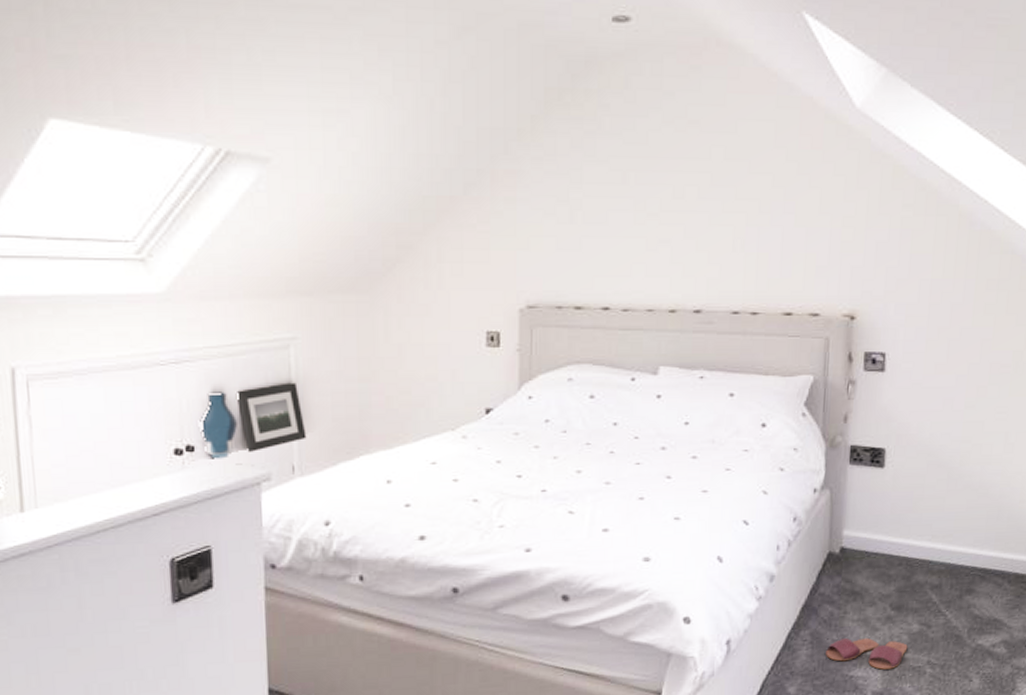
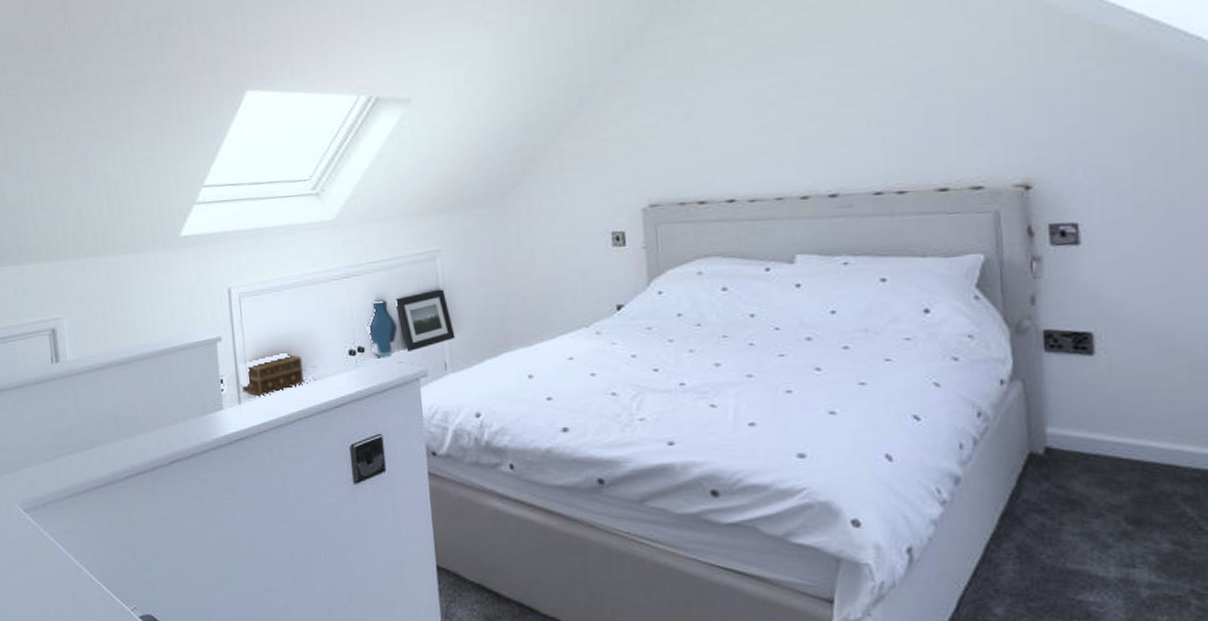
decorative box: none [25,452,113,502] -> present [241,354,304,396]
slippers: present [826,637,908,670] -> none [1040,553,1158,596]

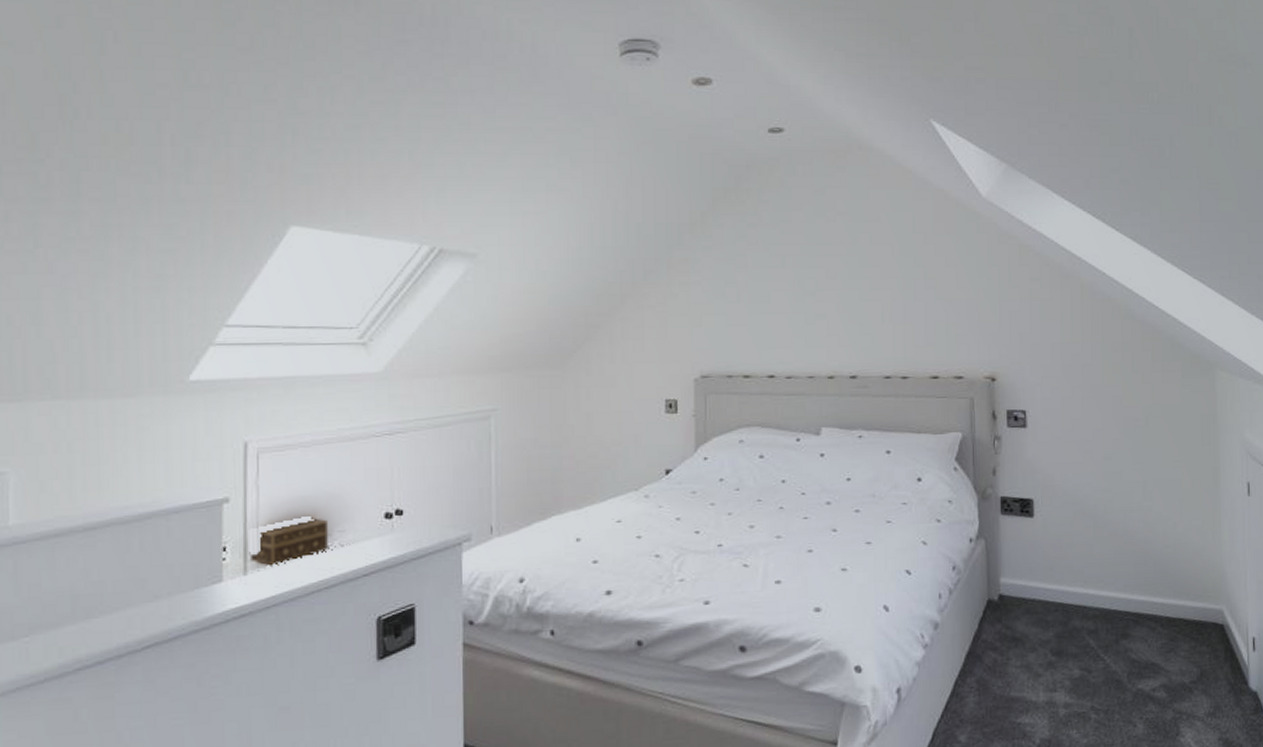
vase: present [367,300,398,358] -> none [409,459,442,522]
picture frame: present [395,289,456,351] -> none [443,449,504,514]

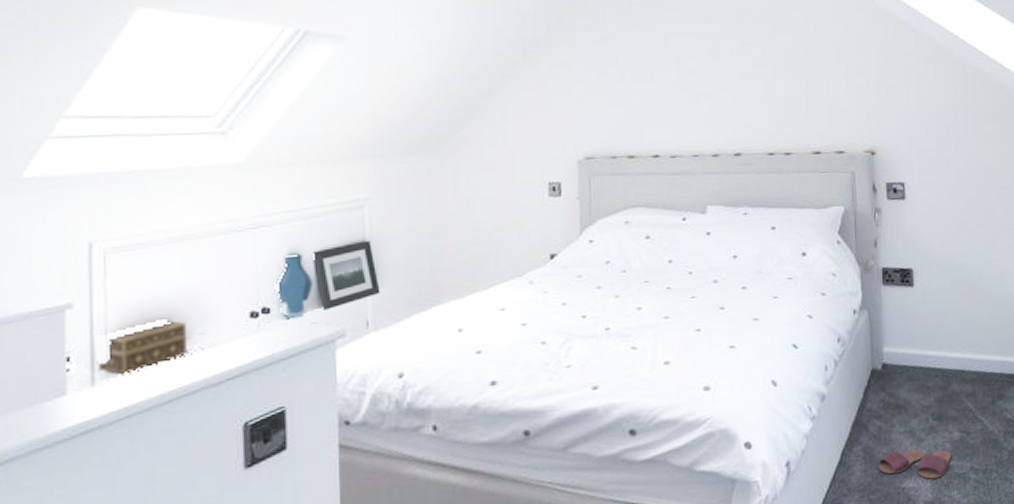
vase: none [409,459,442,522] -> present [276,253,313,320]
picture frame: none [443,449,504,514] -> present [313,240,381,310]
slippers: none [993,683,1071,716] -> present [878,448,952,480]

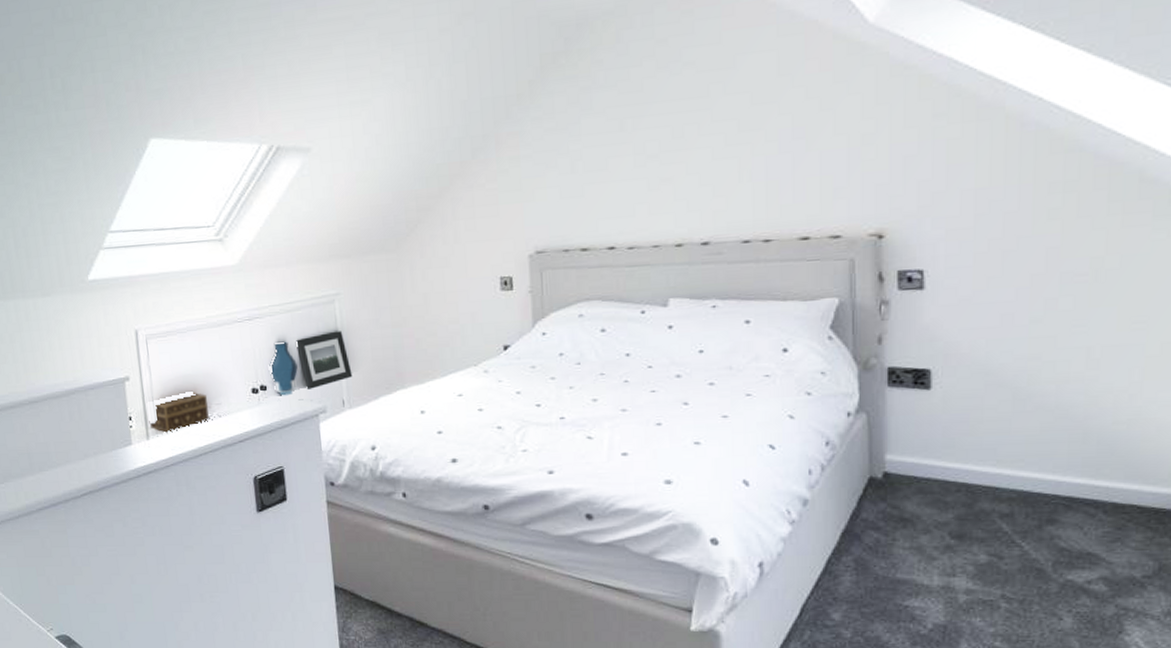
slippers: present [878,448,952,480] -> none [874,565,975,601]

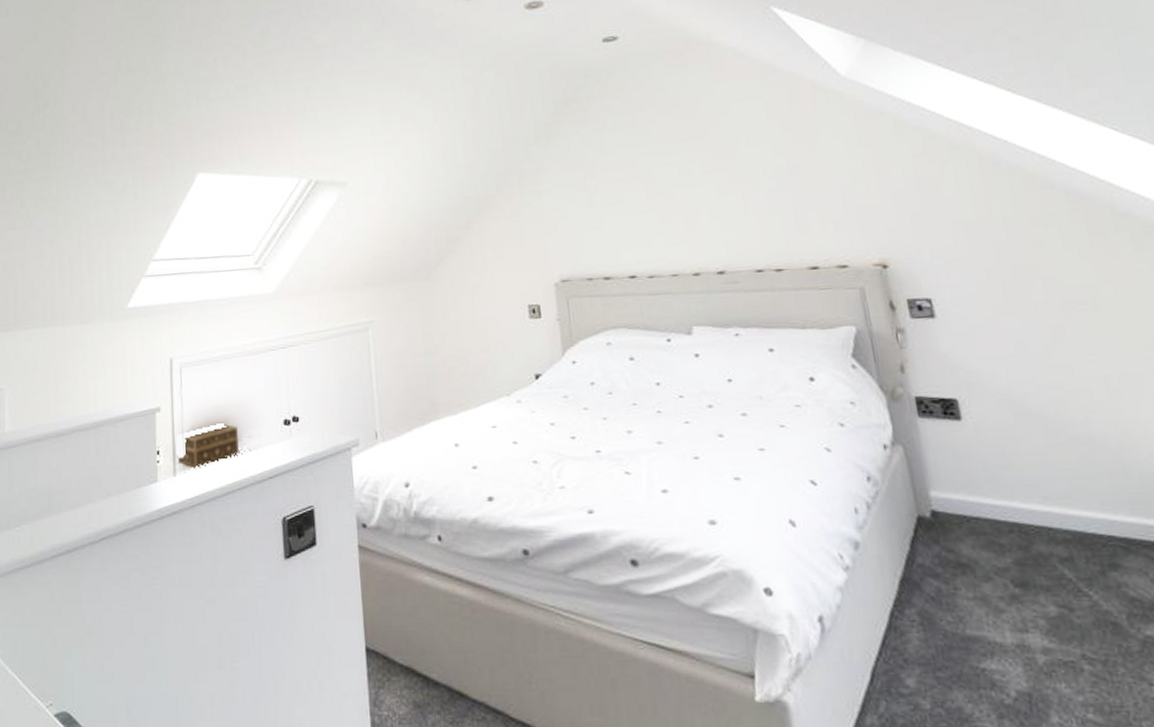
vase: present [269,341,298,396] -> none [302,370,331,428]
picture frame: present [296,330,353,389] -> none [330,359,386,421]

